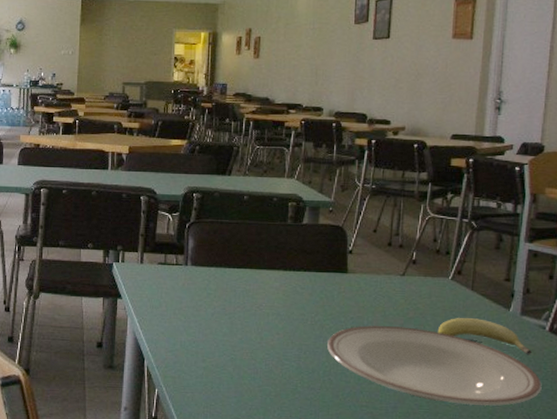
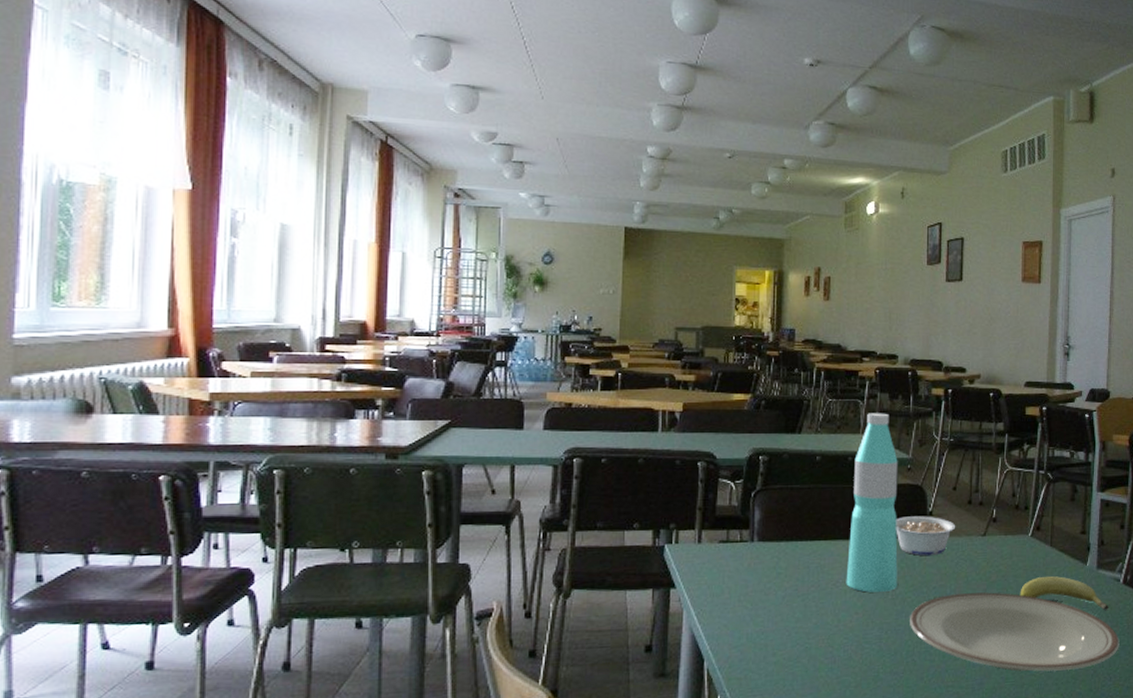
water bottle: none [268,159,320,318] -> present [846,413,898,593]
legume: none [316,253,375,290] -> present [896,516,956,556]

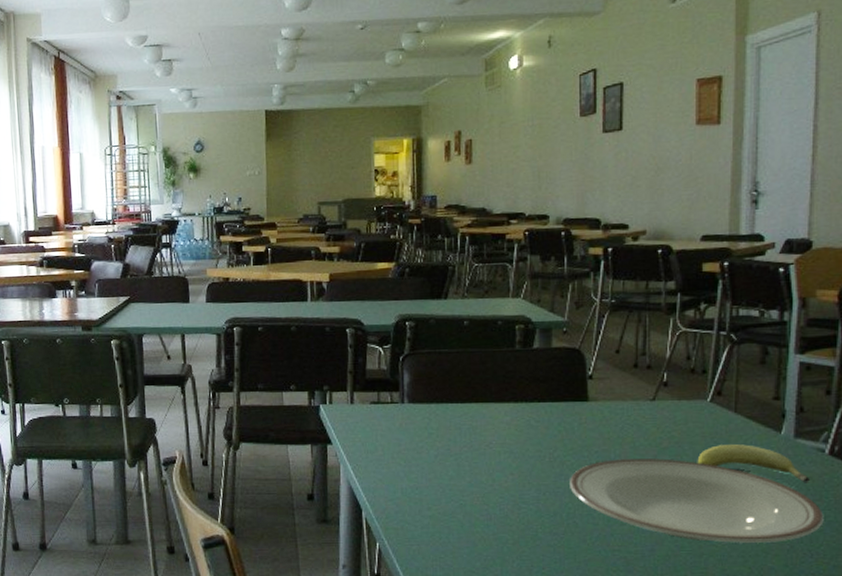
water bottle: present [846,413,898,593] -> none [499,275,555,454]
legume: present [896,516,956,556] -> none [551,379,620,420]

